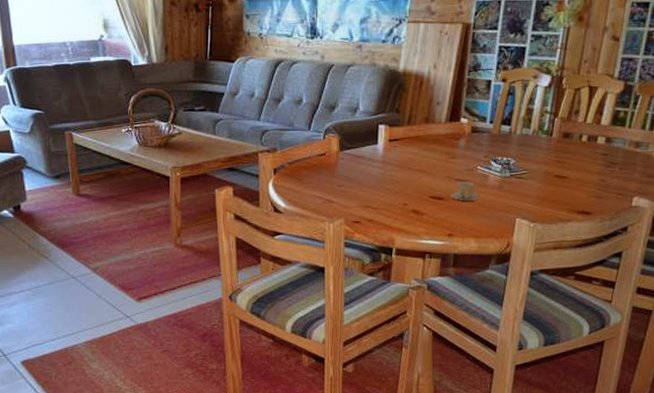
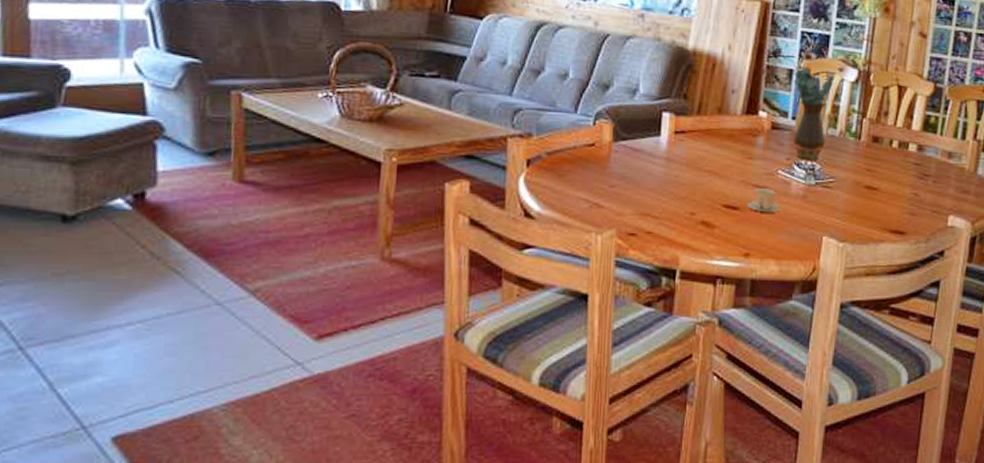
vase: none [490,75,528,156] -> present [792,63,833,159]

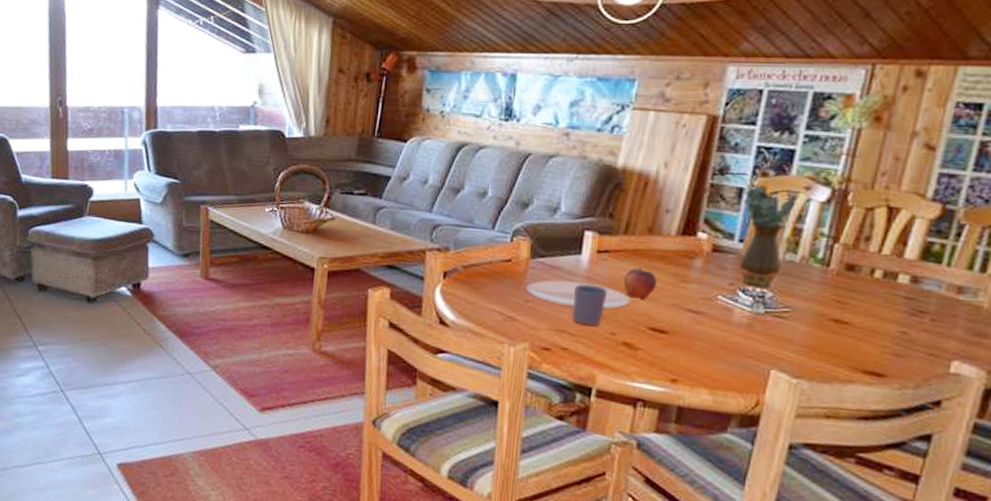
plate: none [610,163,706,190] -> present [526,280,631,309]
mug: none [654,165,686,208] -> present [571,284,608,327]
fruit: none [698,147,728,177] -> present [623,268,657,299]
cup and saucer: present [747,188,781,213] -> none [677,313,719,340]

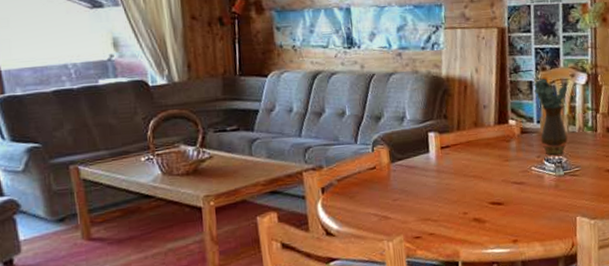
plate: present [526,280,631,309] -> none [392,175,473,199]
mug: present [571,284,608,327] -> none [430,176,456,211]
fruit: present [623,268,657,299] -> none [464,155,489,181]

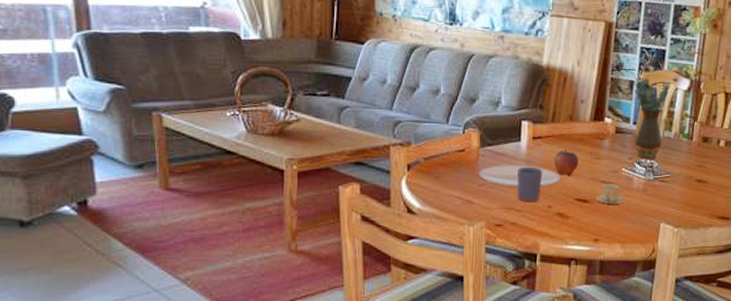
plate: none [392,175,473,199] -> present [478,165,561,187]
mug: none [430,176,456,211] -> present [516,166,543,202]
fruit: none [464,155,489,181] -> present [554,150,578,175]
cup and saucer: none [509,183,538,204] -> present [596,184,624,204]

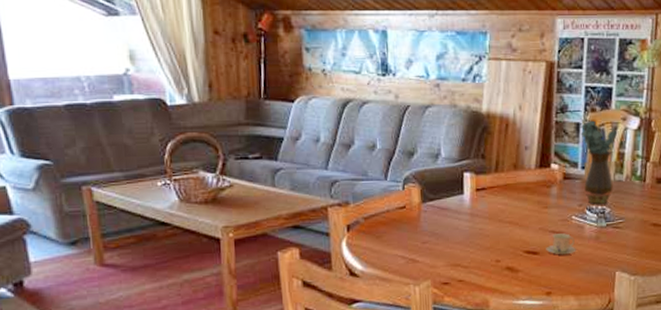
plate: present [478,165,561,187] -> none [421,219,508,243]
mug: present [516,166,543,202] -> none [462,220,489,258]
fruit: present [554,150,578,175] -> none [499,200,526,227]

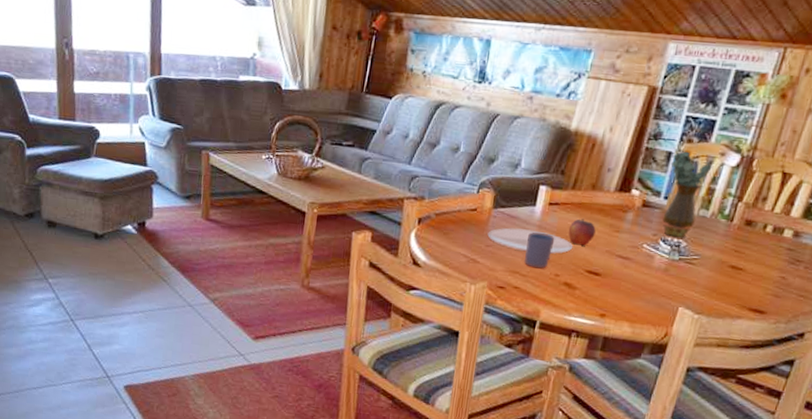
plate: none [421,219,508,243] -> present [487,227,574,254]
mug: none [462,220,489,258] -> present [523,232,555,269]
fruit: none [499,200,526,227] -> present [568,219,596,246]
cup and saucer: present [546,233,576,255] -> none [608,259,642,281]

